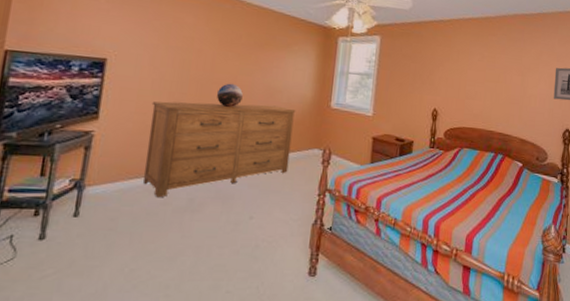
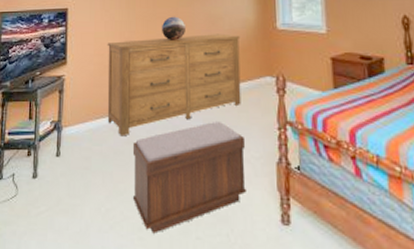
bench: none [162,187,286,290] -> present [132,122,246,234]

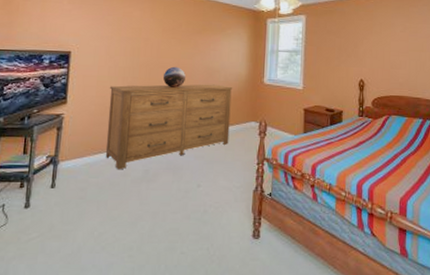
bench: present [132,122,246,234] -> none [125,158,229,251]

